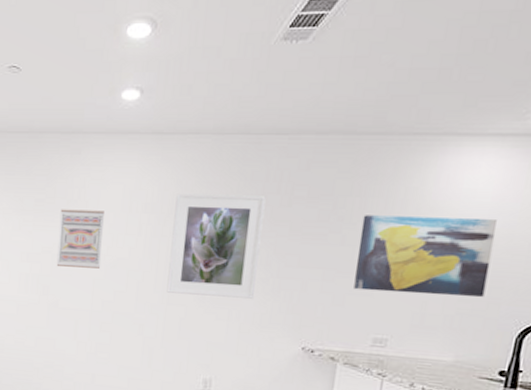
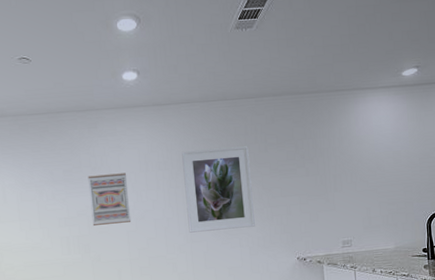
wall art: present [354,215,498,298] -> none [316,144,402,207]

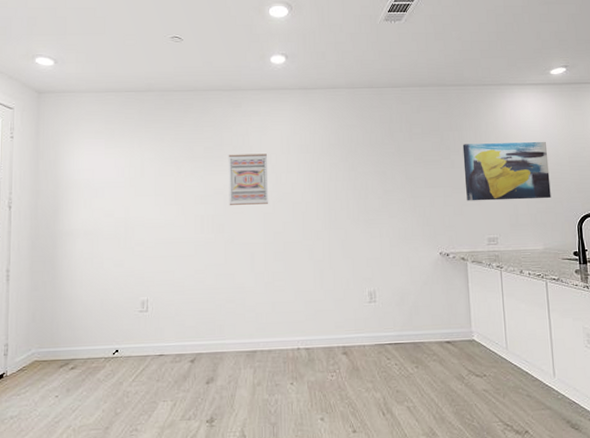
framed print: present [181,146,256,233] -> none [325,134,398,219]
wall art: none [316,144,402,207] -> present [462,141,551,201]

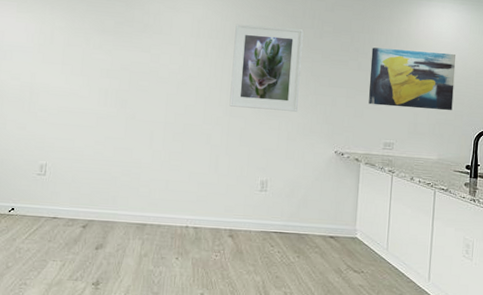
wall art: present [228,153,269,205] -> none [134,32,177,85]
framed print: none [325,134,398,219] -> present [229,23,304,112]

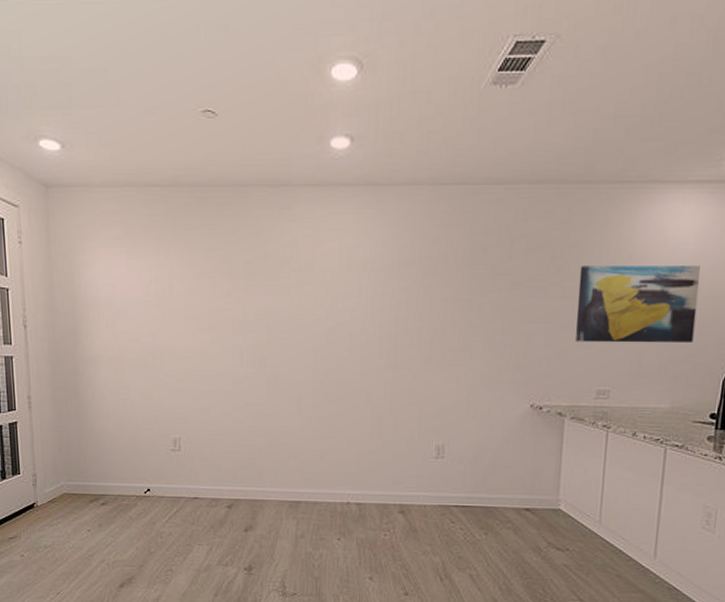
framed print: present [229,23,304,112] -> none [392,249,486,358]

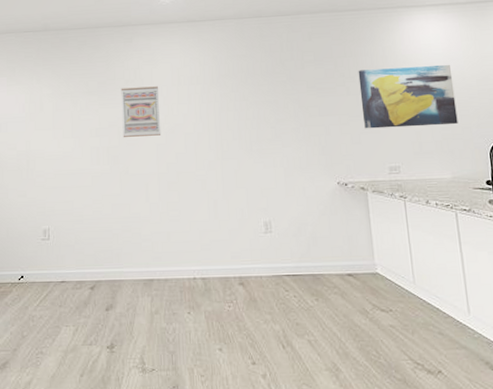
wall art: none [273,271,322,335] -> present [121,86,162,137]

